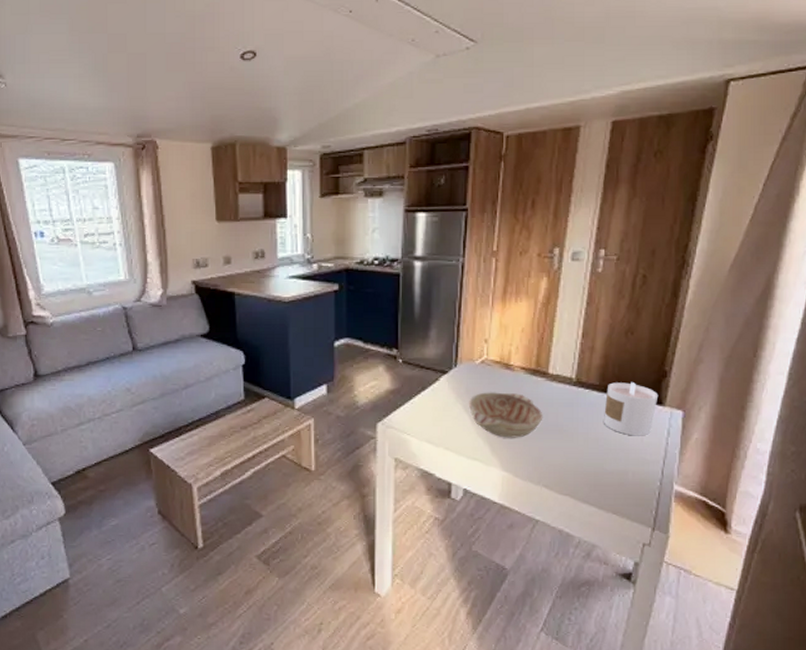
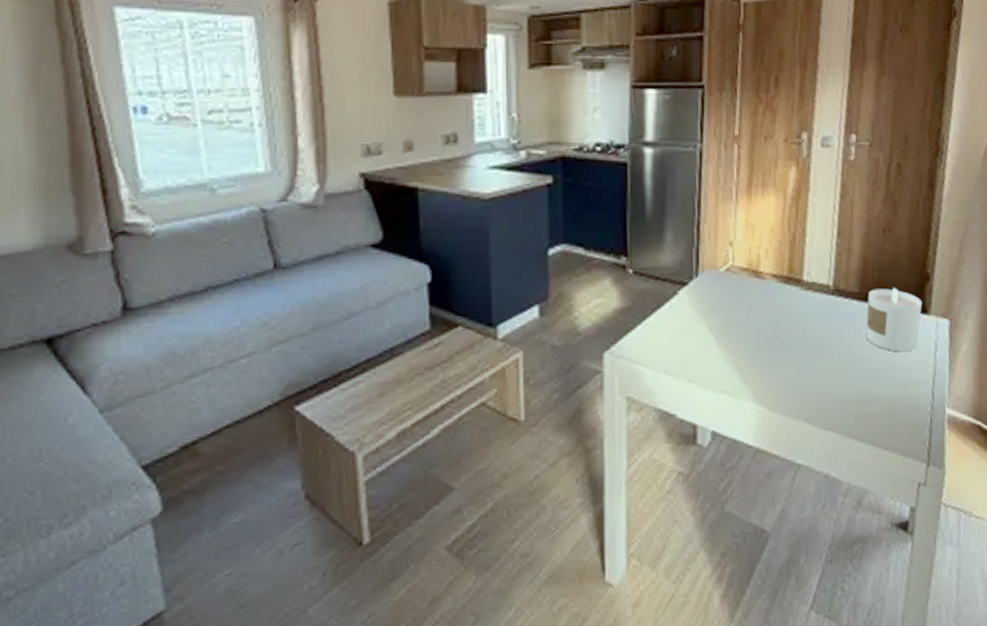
decorative bowl: present [469,392,543,438] -> none [714,306,800,363]

